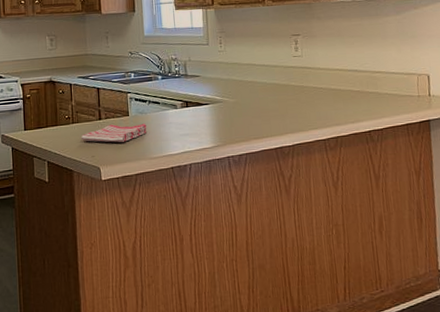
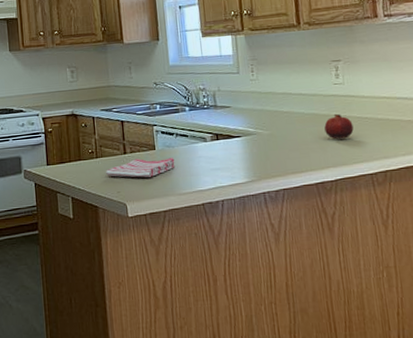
fruit: none [284,83,310,108] -> present [324,113,354,139]

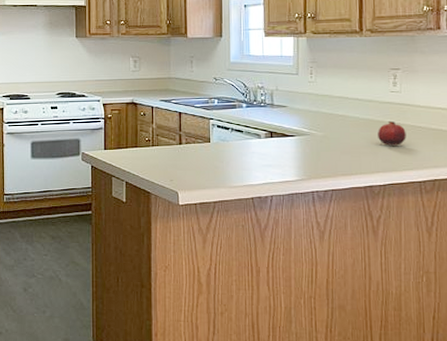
dish towel: present [106,157,175,178] -> none [161,150,228,168]

